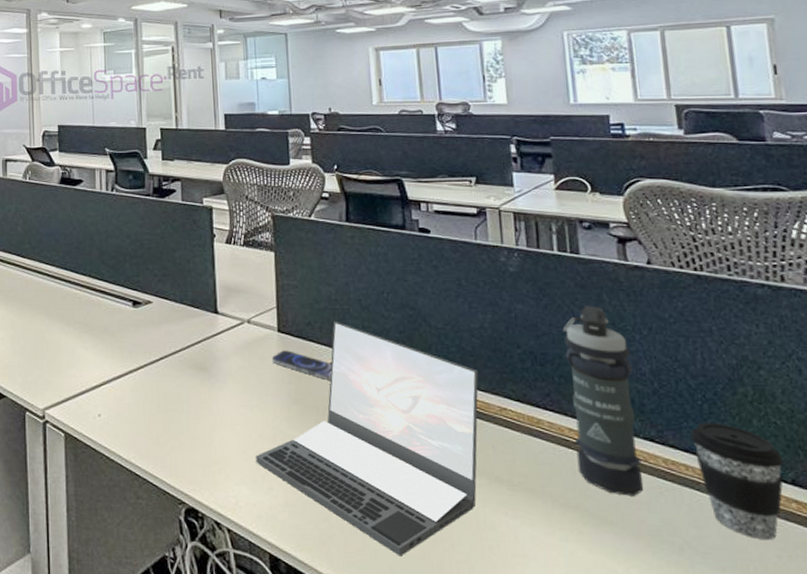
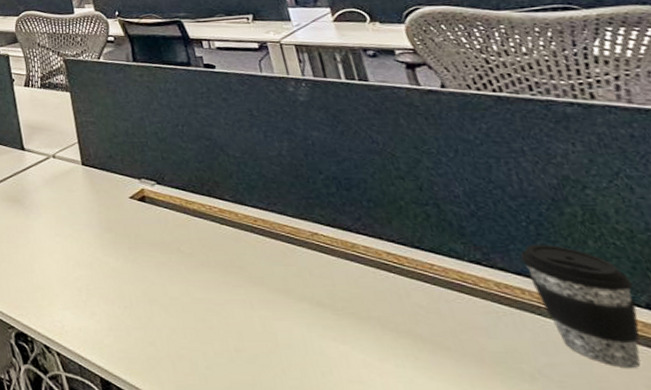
laptop: present [256,321,479,557] -> none [75,153,301,382]
smartphone: present [271,350,333,380] -> none [79,182,139,209]
smoke grenade: present [562,305,644,496] -> none [363,130,480,321]

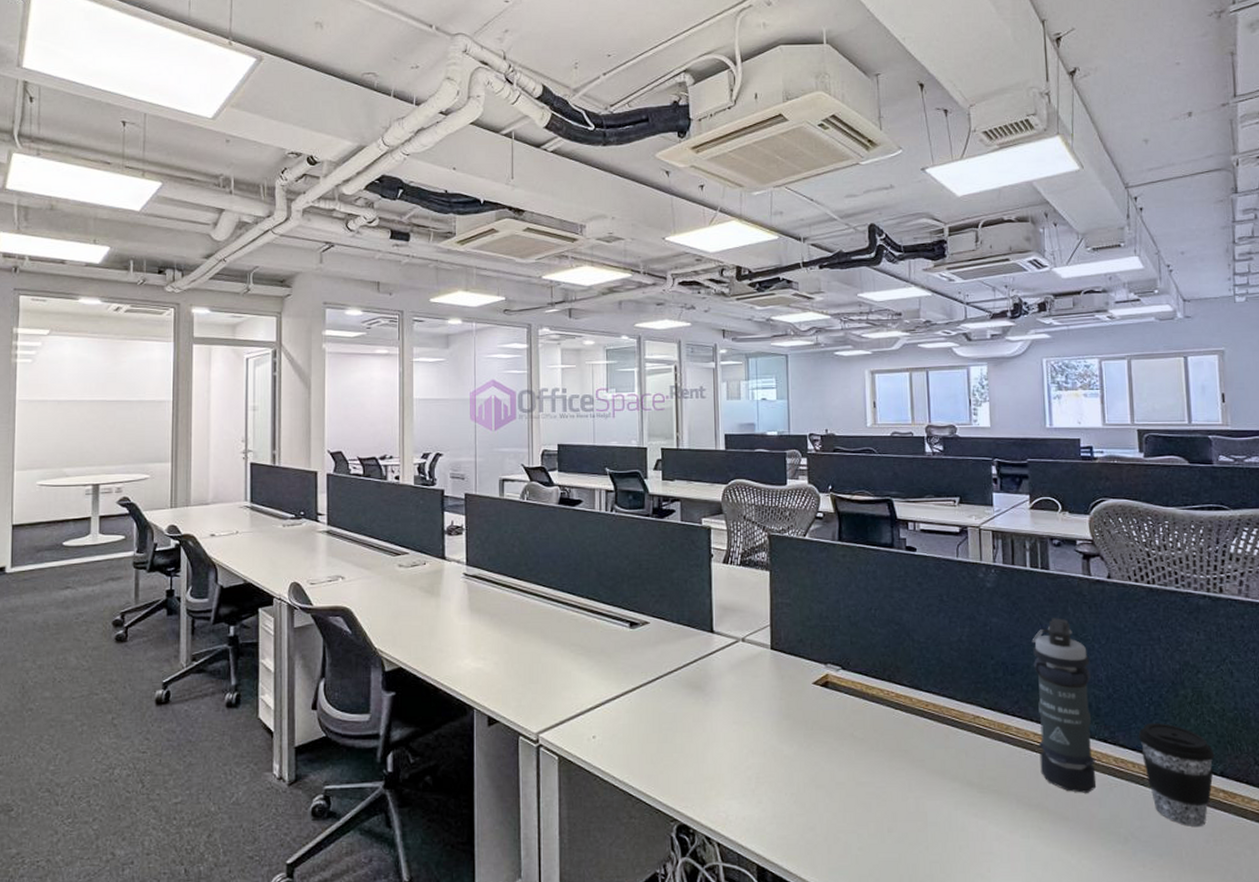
smoke grenade: none [363,130,480,321] -> present [1032,618,1097,793]

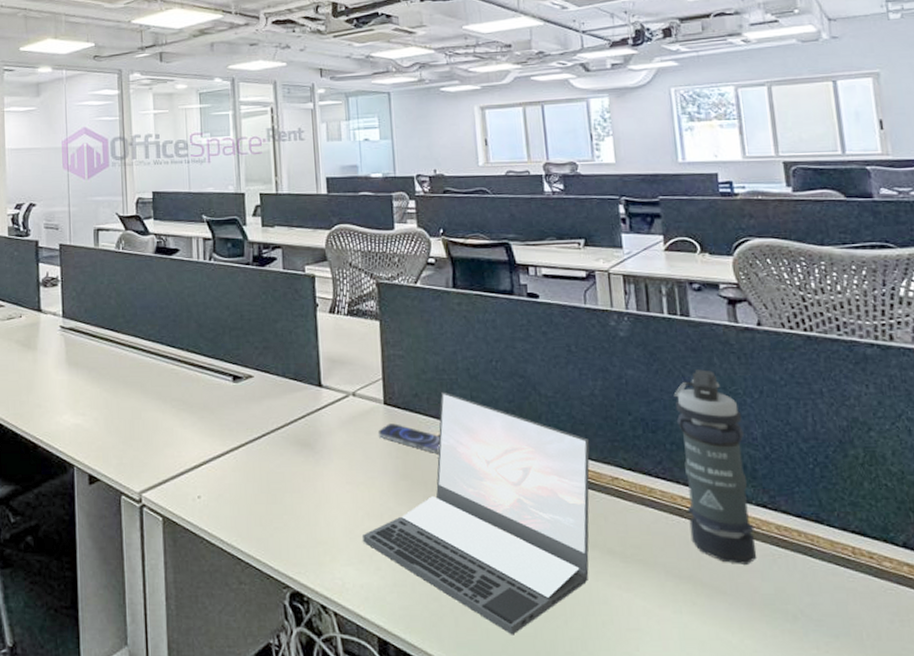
laptop: none [747,637,956,860] -> present [363,391,590,635]
smartphone: none [764,667,822,695] -> present [377,423,441,453]
coffee cup: present [1138,723,1215,826] -> none [803,487,895,604]

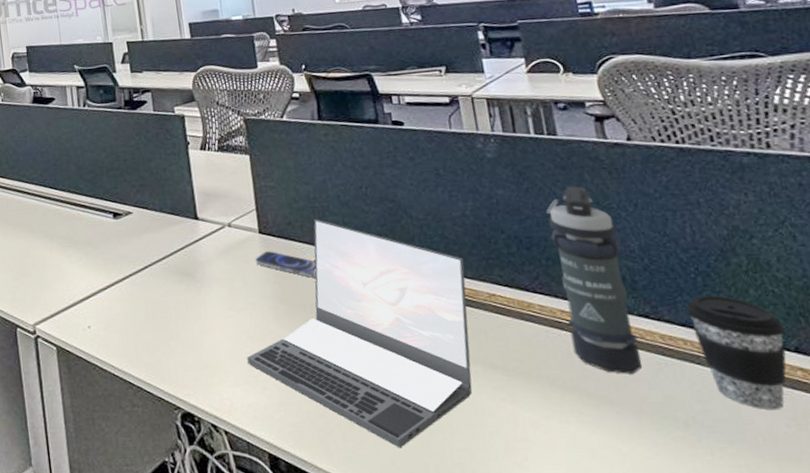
coffee cup: none [803,487,895,604] -> present [686,295,787,409]

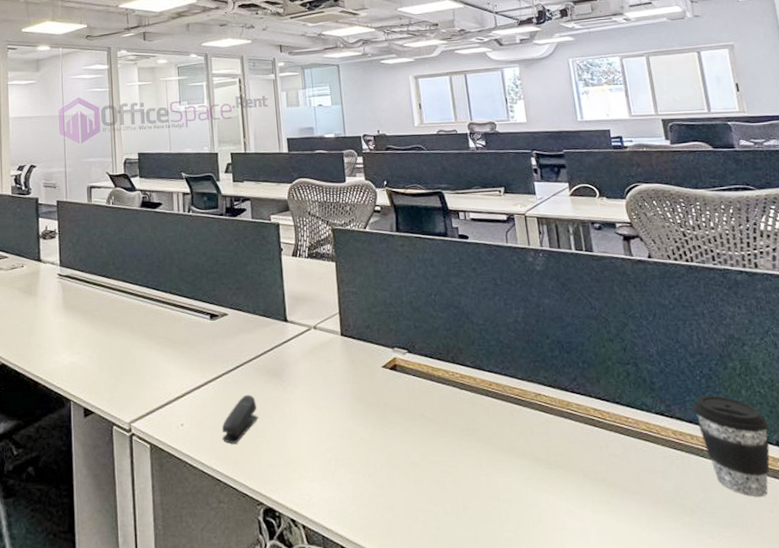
stapler: none [132,296,171,347] -> present [222,394,258,444]
laptop: present [247,218,473,448] -> none [326,322,520,539]
smartphone: present [255,251,317,278] -> none [336,352,390,378]
smoke grenade: present [546,186,643,374] -> none [583,297,659,466]

